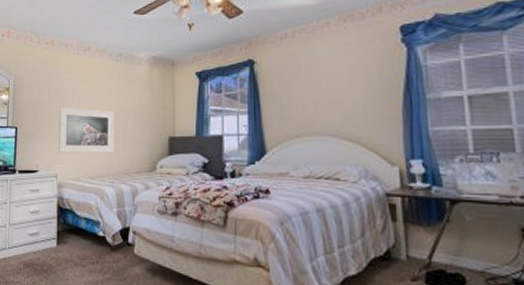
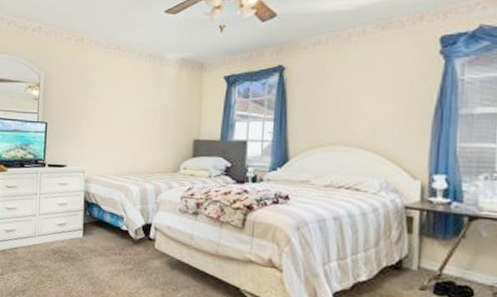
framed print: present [58,106,115,153] -> none [86,104,142,152]

